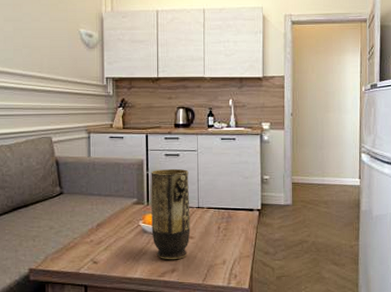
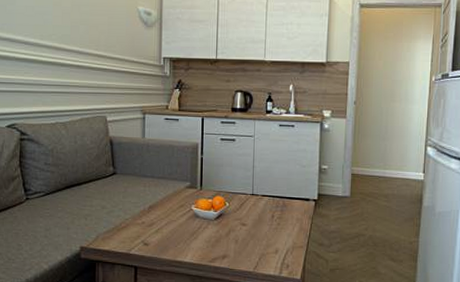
vase: present [151,168,191,260] -> none [204,153,244,246]

